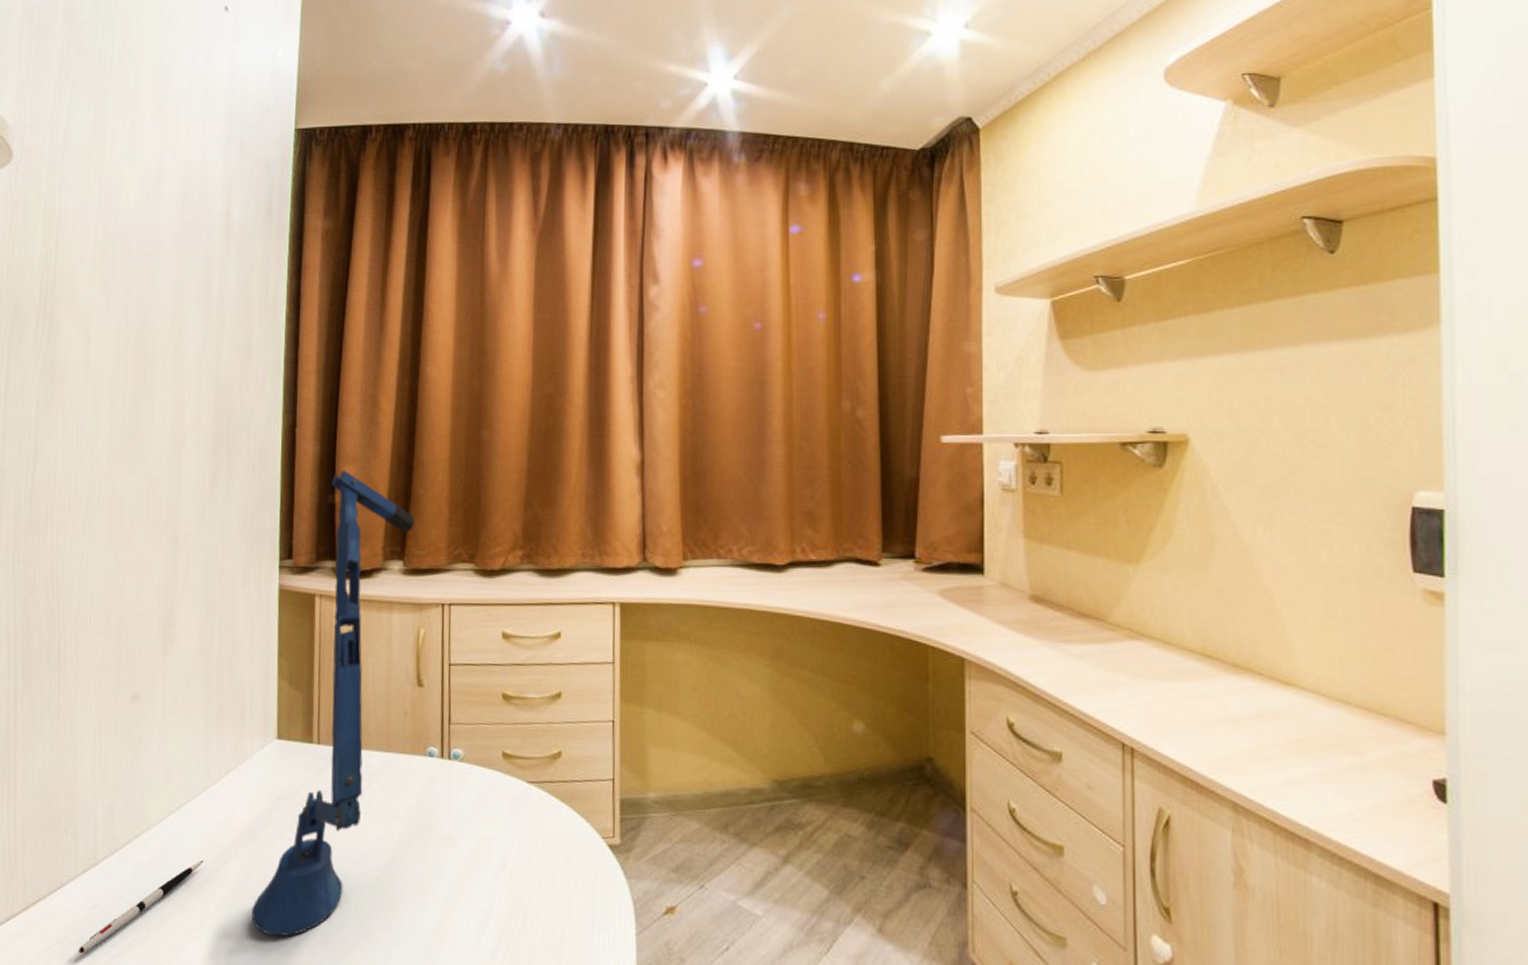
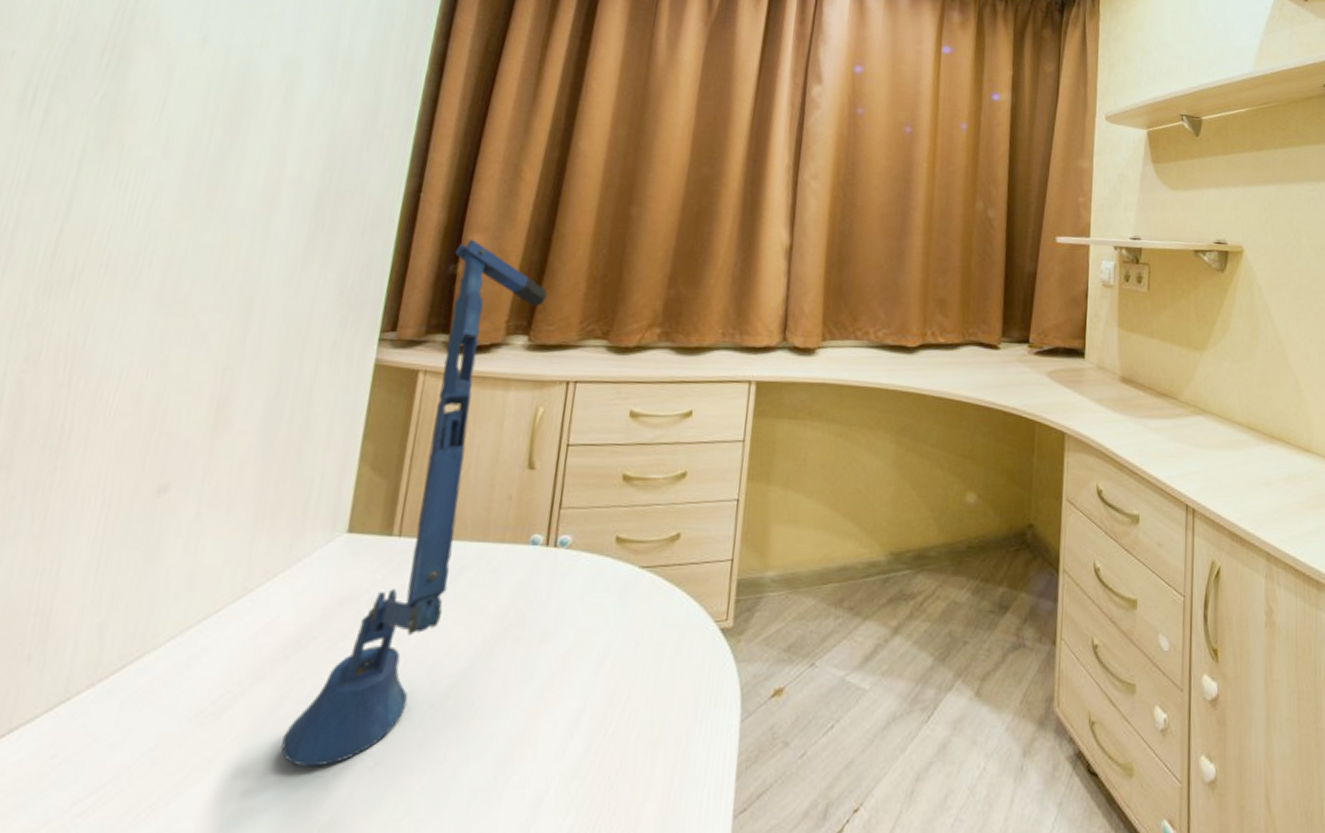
pen: present [79,860,204,954] -> none [19,682,226,820]

